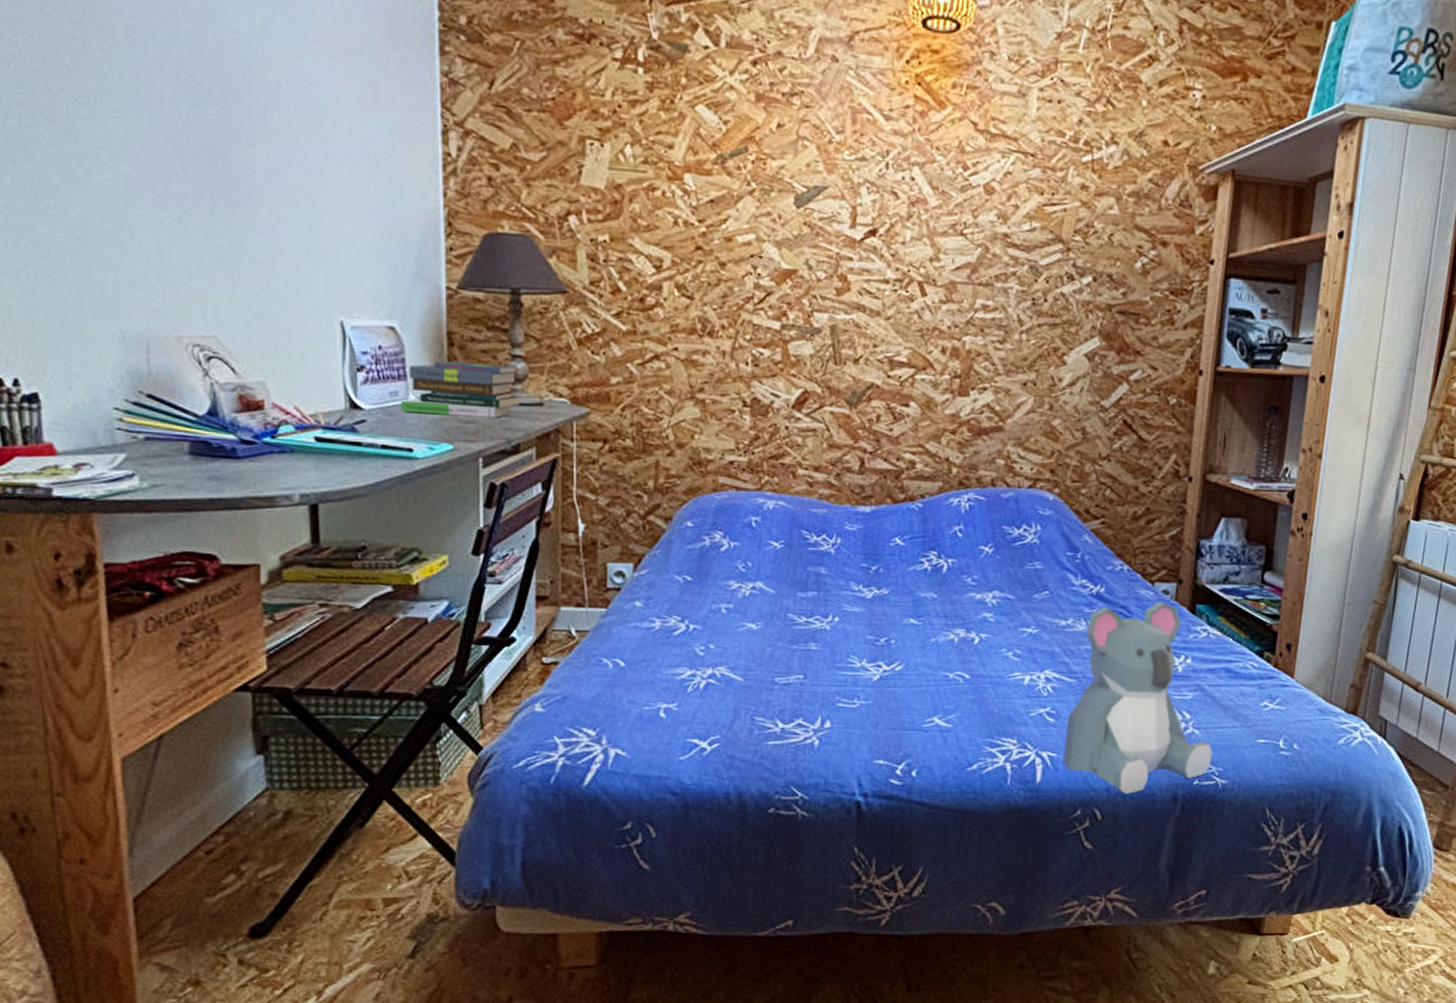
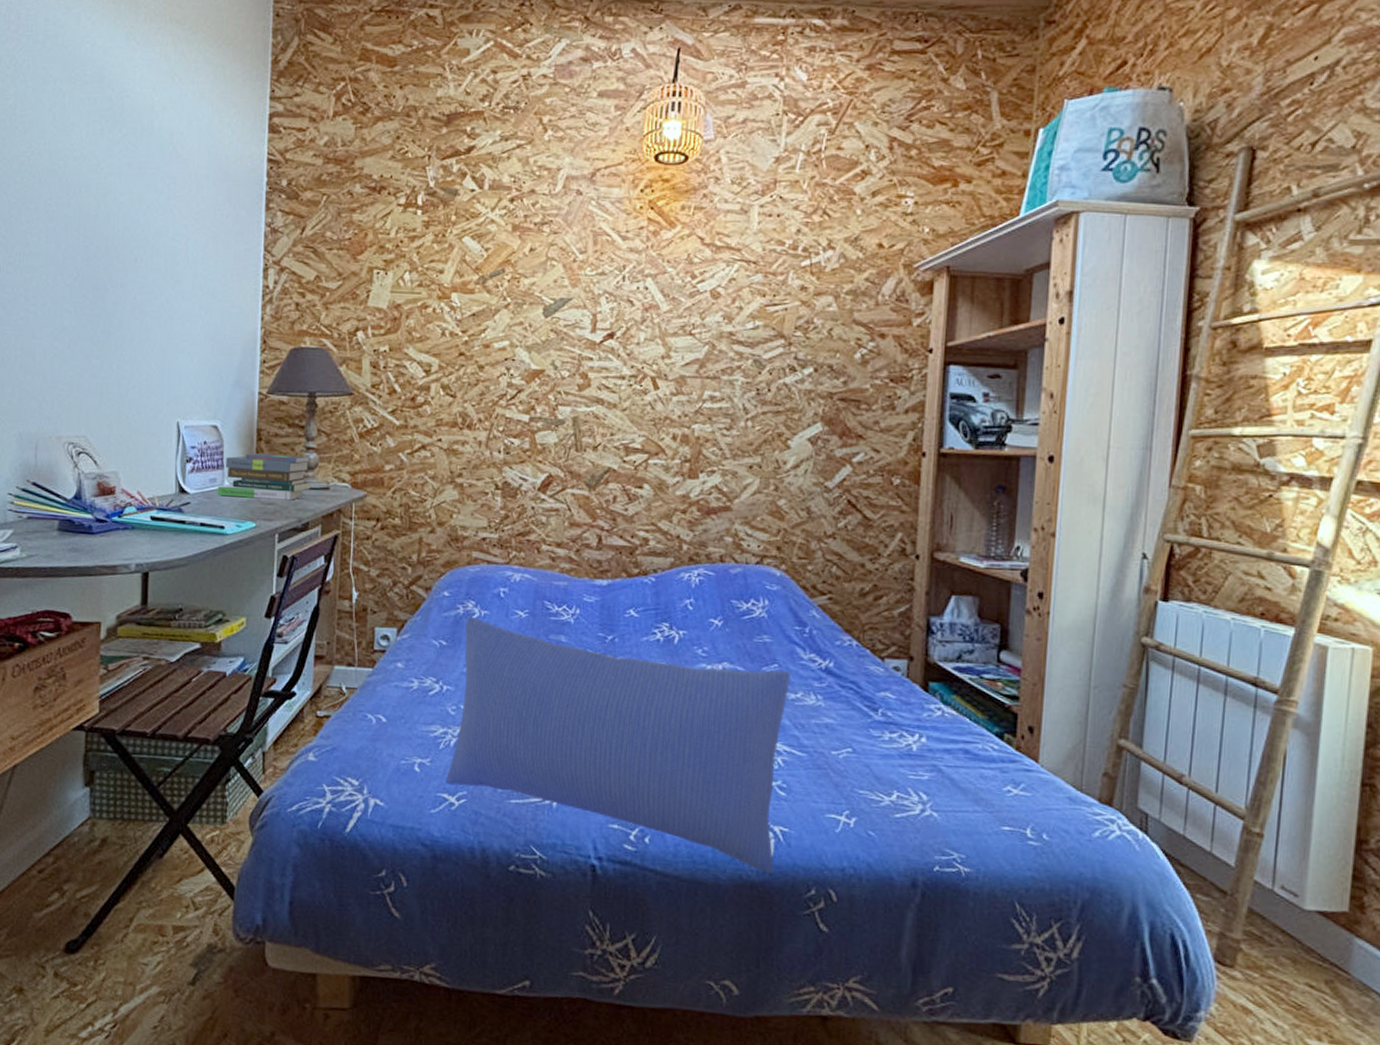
pillow: none [695,548,1061,798] -> present [445,616,790,874]
stuffed animal: present [1062,601,1213,794] -> none [795,677,954,876]

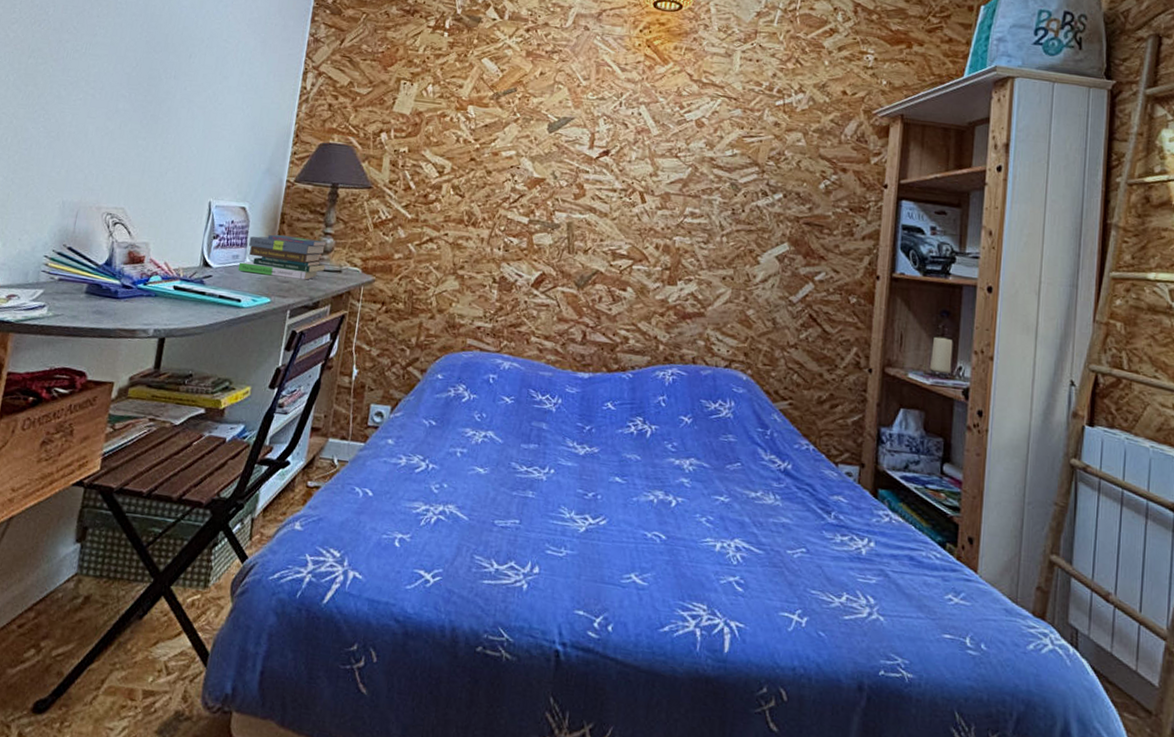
pillow: present [445,616,790,874] -> none [422,399,752,670]
candle: none [983,515,1010,556] -> present [929,336,953,375]

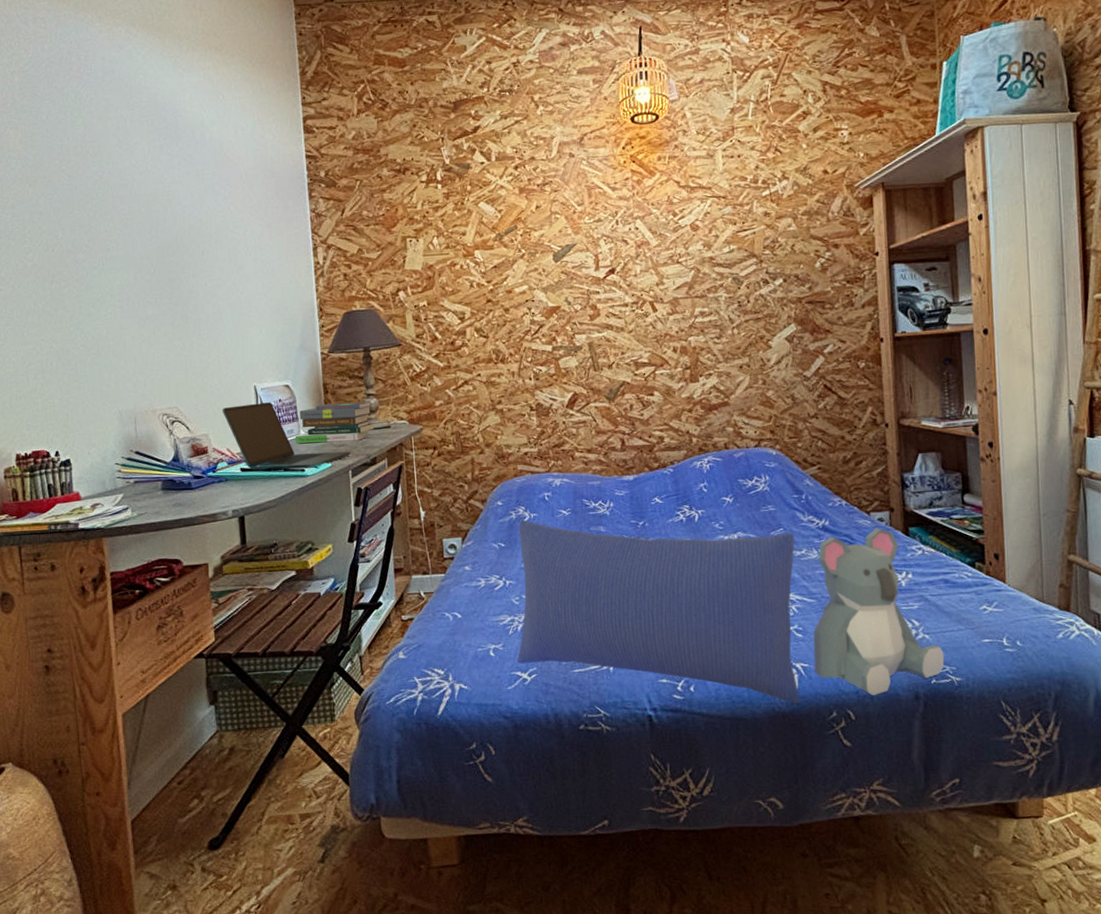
laptop: none [169,218,294,300] -> present [221,402,351,471]
pillow: none [422,399,752,670] -> present [517,519,800,704]
stuffed animal: none [750,482,898,677] -> present [813,528,945,695]
candle: present [929,336,953,375] -> none [939,383,960,416]

